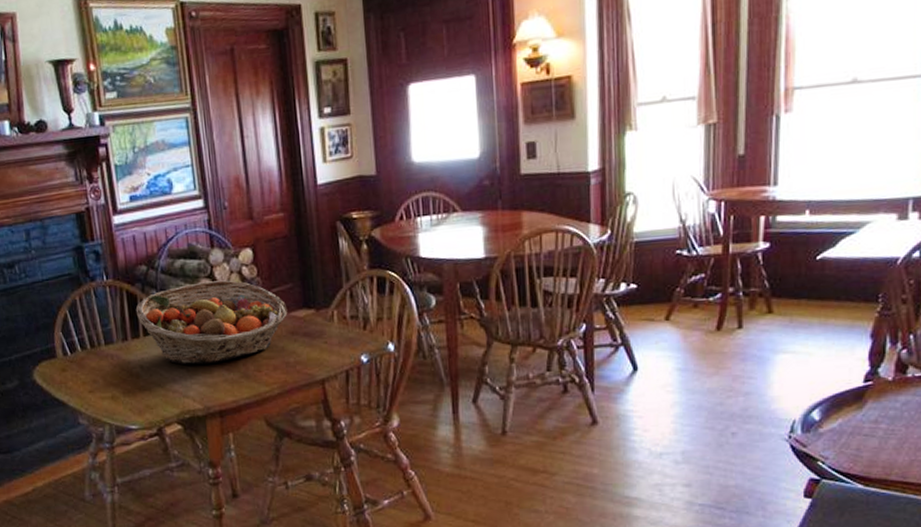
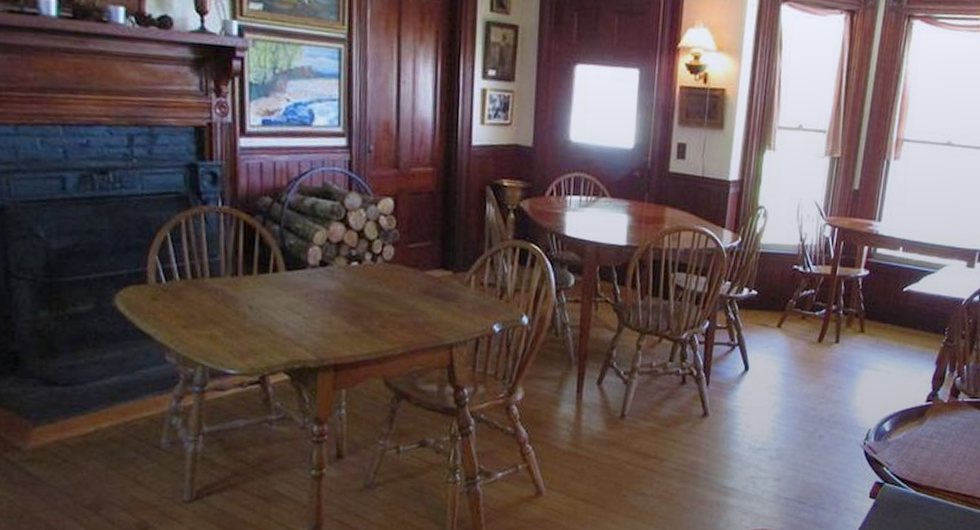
fruit basket: present [135,280,288,365] -> none [252,225,424,313]

